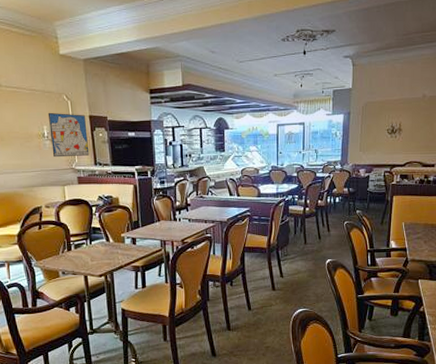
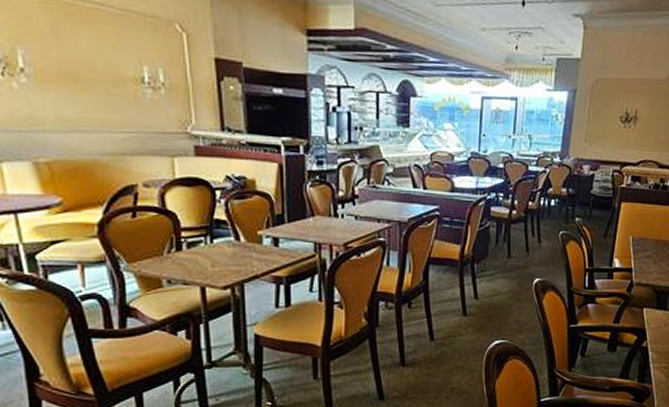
wall art: present [47,112,90,158] -> none [150,46,214,116]

